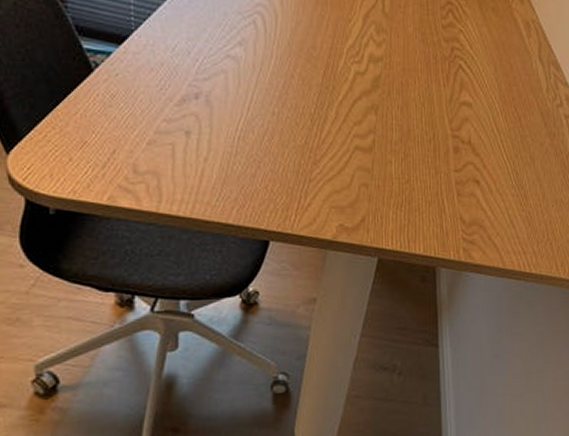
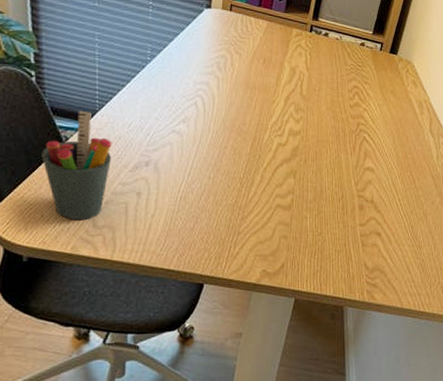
pen holder: none [66,29,153,164] -> present [41,110,112,219]

